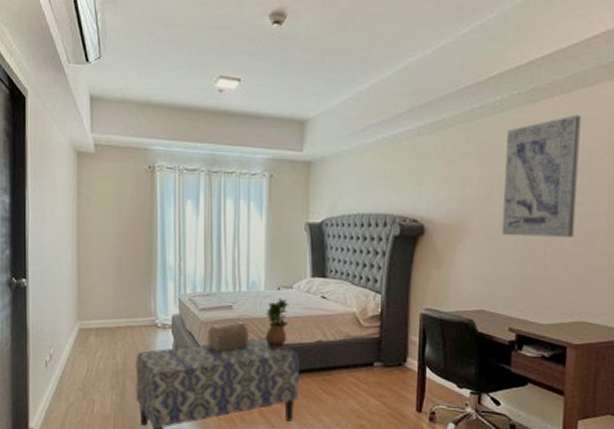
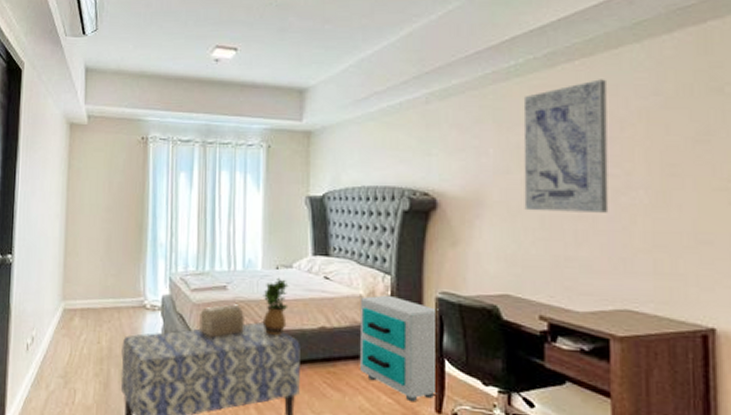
nightstand: none [351,312,422,404] -> present [359,295,439,403]

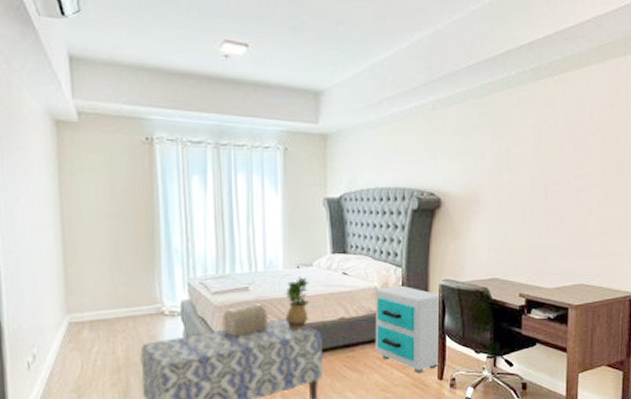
wall art: present [523,79,609,213] -> none [511,93,577,207]

